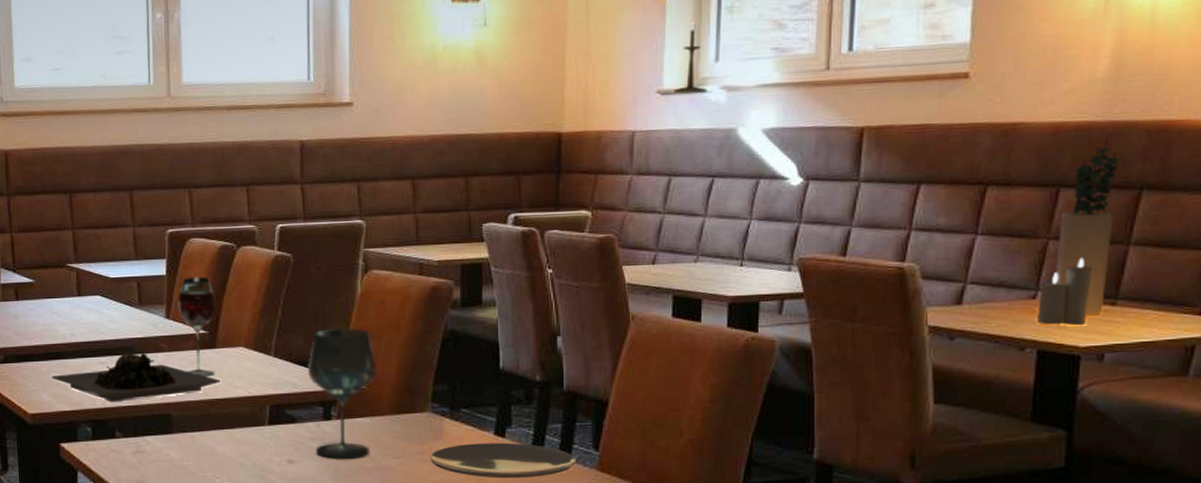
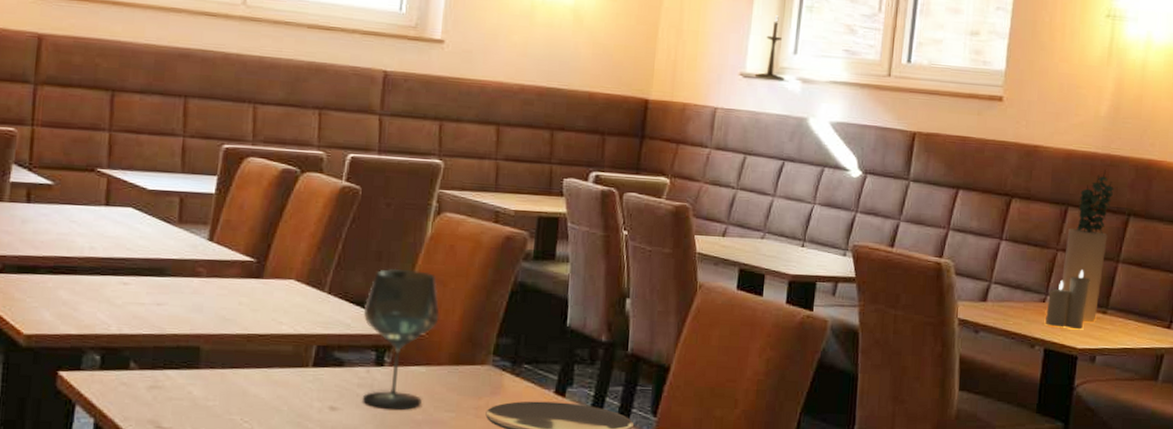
salad: present [51,352,222,402] -> none [58,274,265,329]
wineglass: present [178,276,216,377] -> none [224,198,270,309]

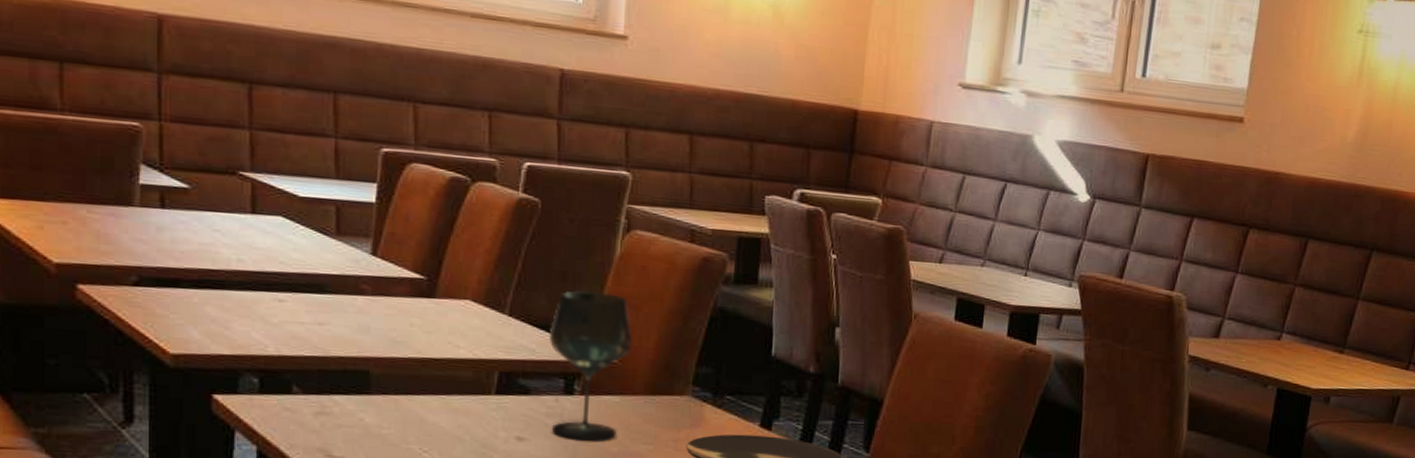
candlestick: present [754,15,785,81] -> none [975,19,1008,93]
candle: present [1044,270,1091,330] -> none [1279,306,1329,370]
vase: present [1061,169,1114,323] -> none [1297,199,1358,362]

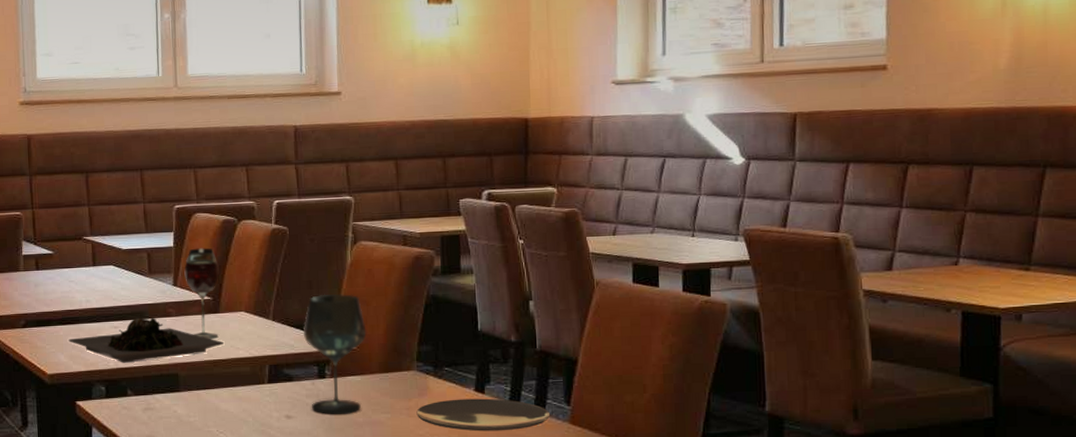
salad: none [206,291,440,350] -> present [68,317,225,363]
wineglass: none [389,209,439,331] -> present [184,248,219,339]

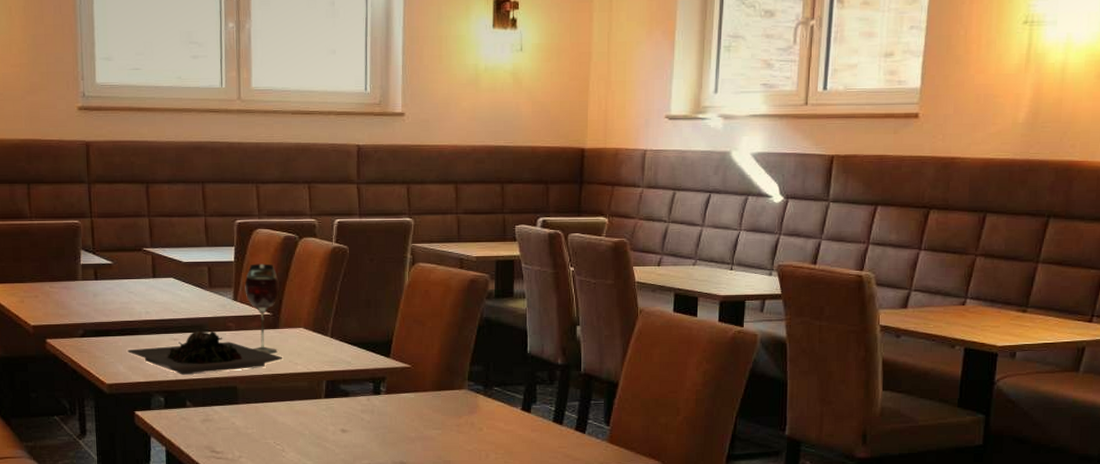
wine glass: present [303,293,367,414] -> none [360,313,421,429]
plate: present [416,398,551,432] -> none [466,417,591,448]

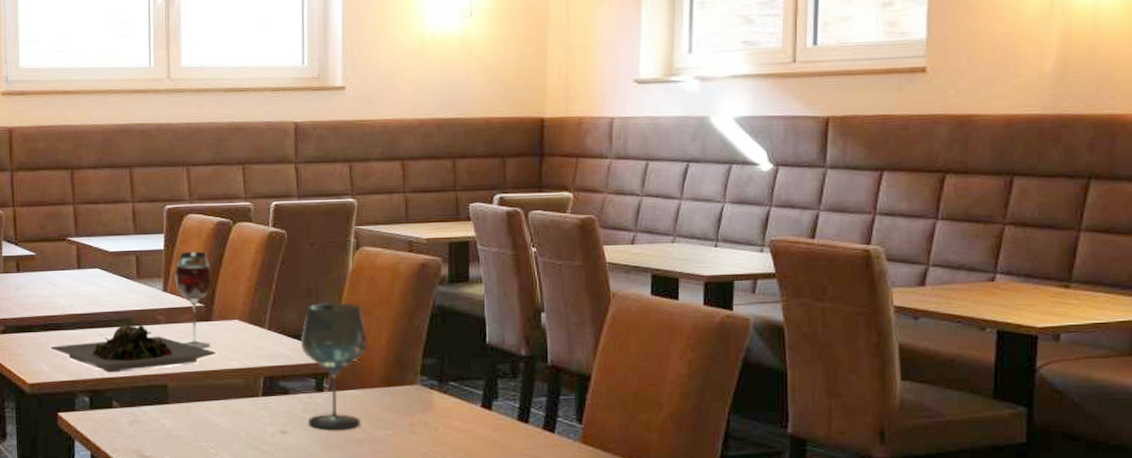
wine glass: none [360,313,421,429] -> present [300,302,368,430]

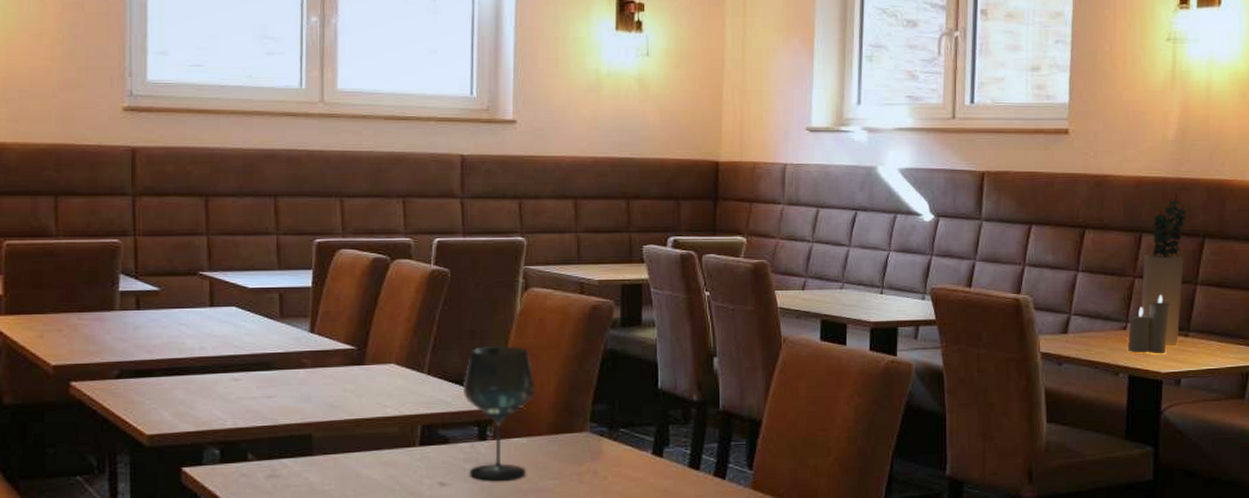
salad: present [50,324,217,373] -> none [175,368,370,422]
wineglass: present [175,251,212,349] -> none [324,289,366,395]
candle: none [995,243,1047,308] -> present [1127,295,1170,354]
vase: none [1012,130,1069,299] -> present [1141,192,1187,347]

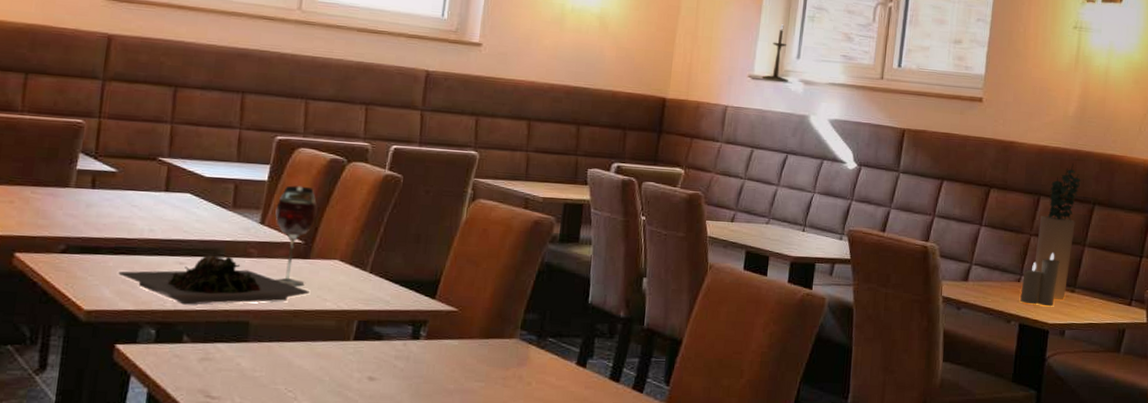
salad: none [175,368,370,422] -> present [118,255,311,305]
wineglass: none [324,289,366,395] -> present [274,185,318,287]
wine glass: present [462,345,535,481] -> none [399,249,472,380]
candlestick: none [820,68,851,132] -> present [761,24,789,82]

